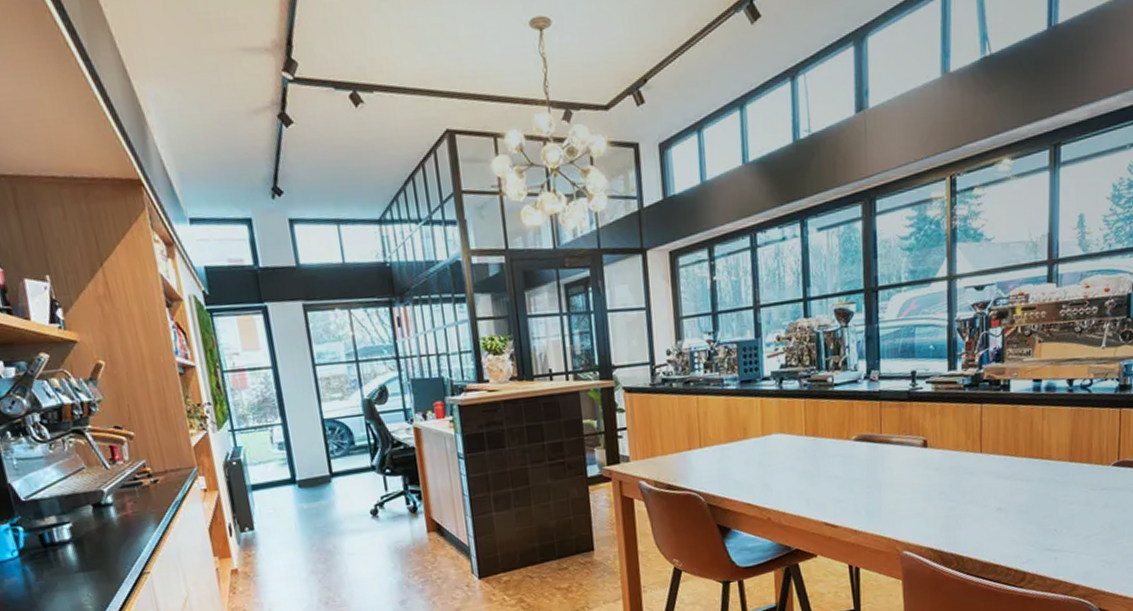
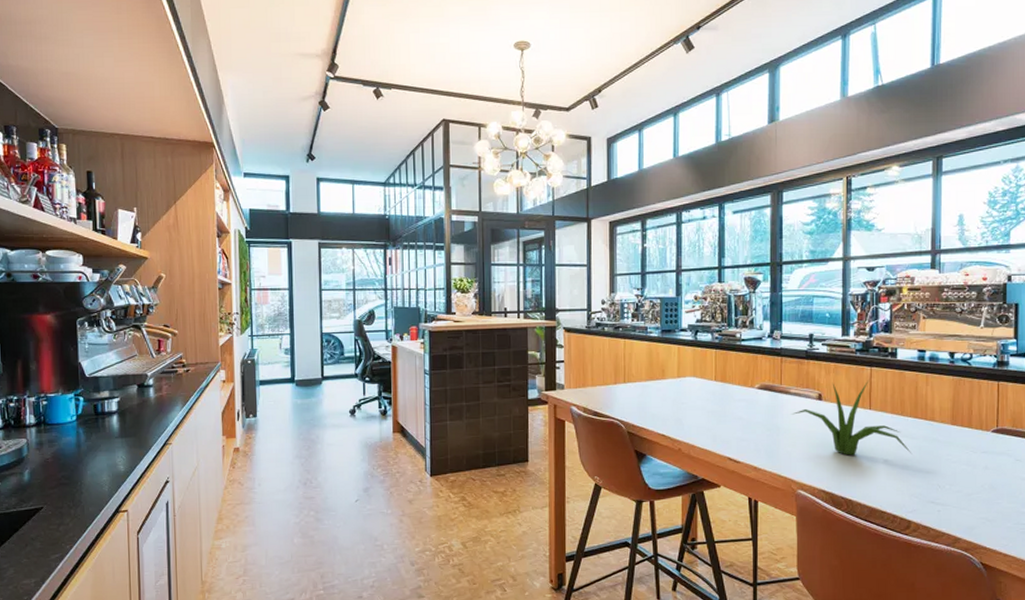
plant: none [894,419,1027,507] -> present [792,380,912,456]

